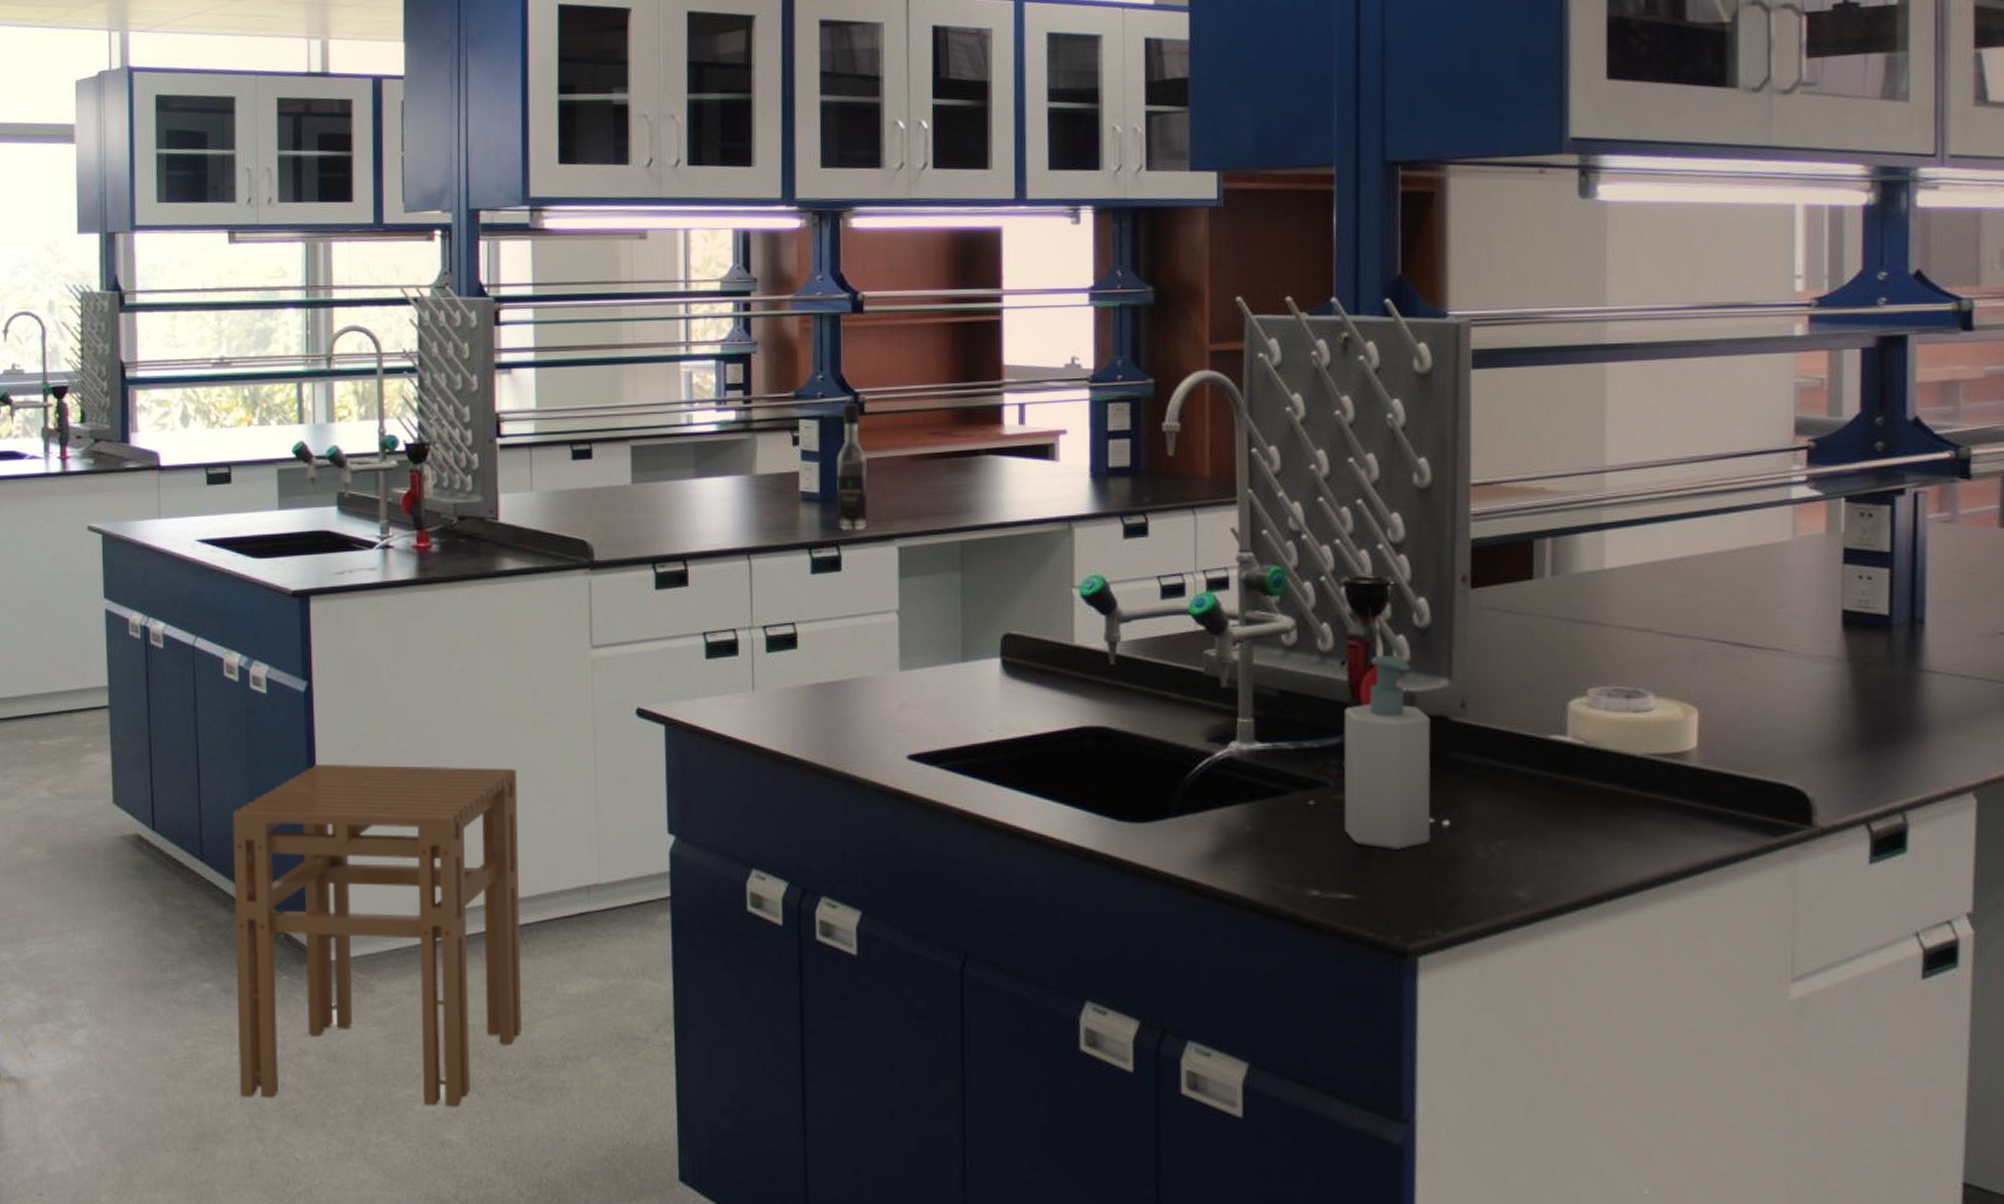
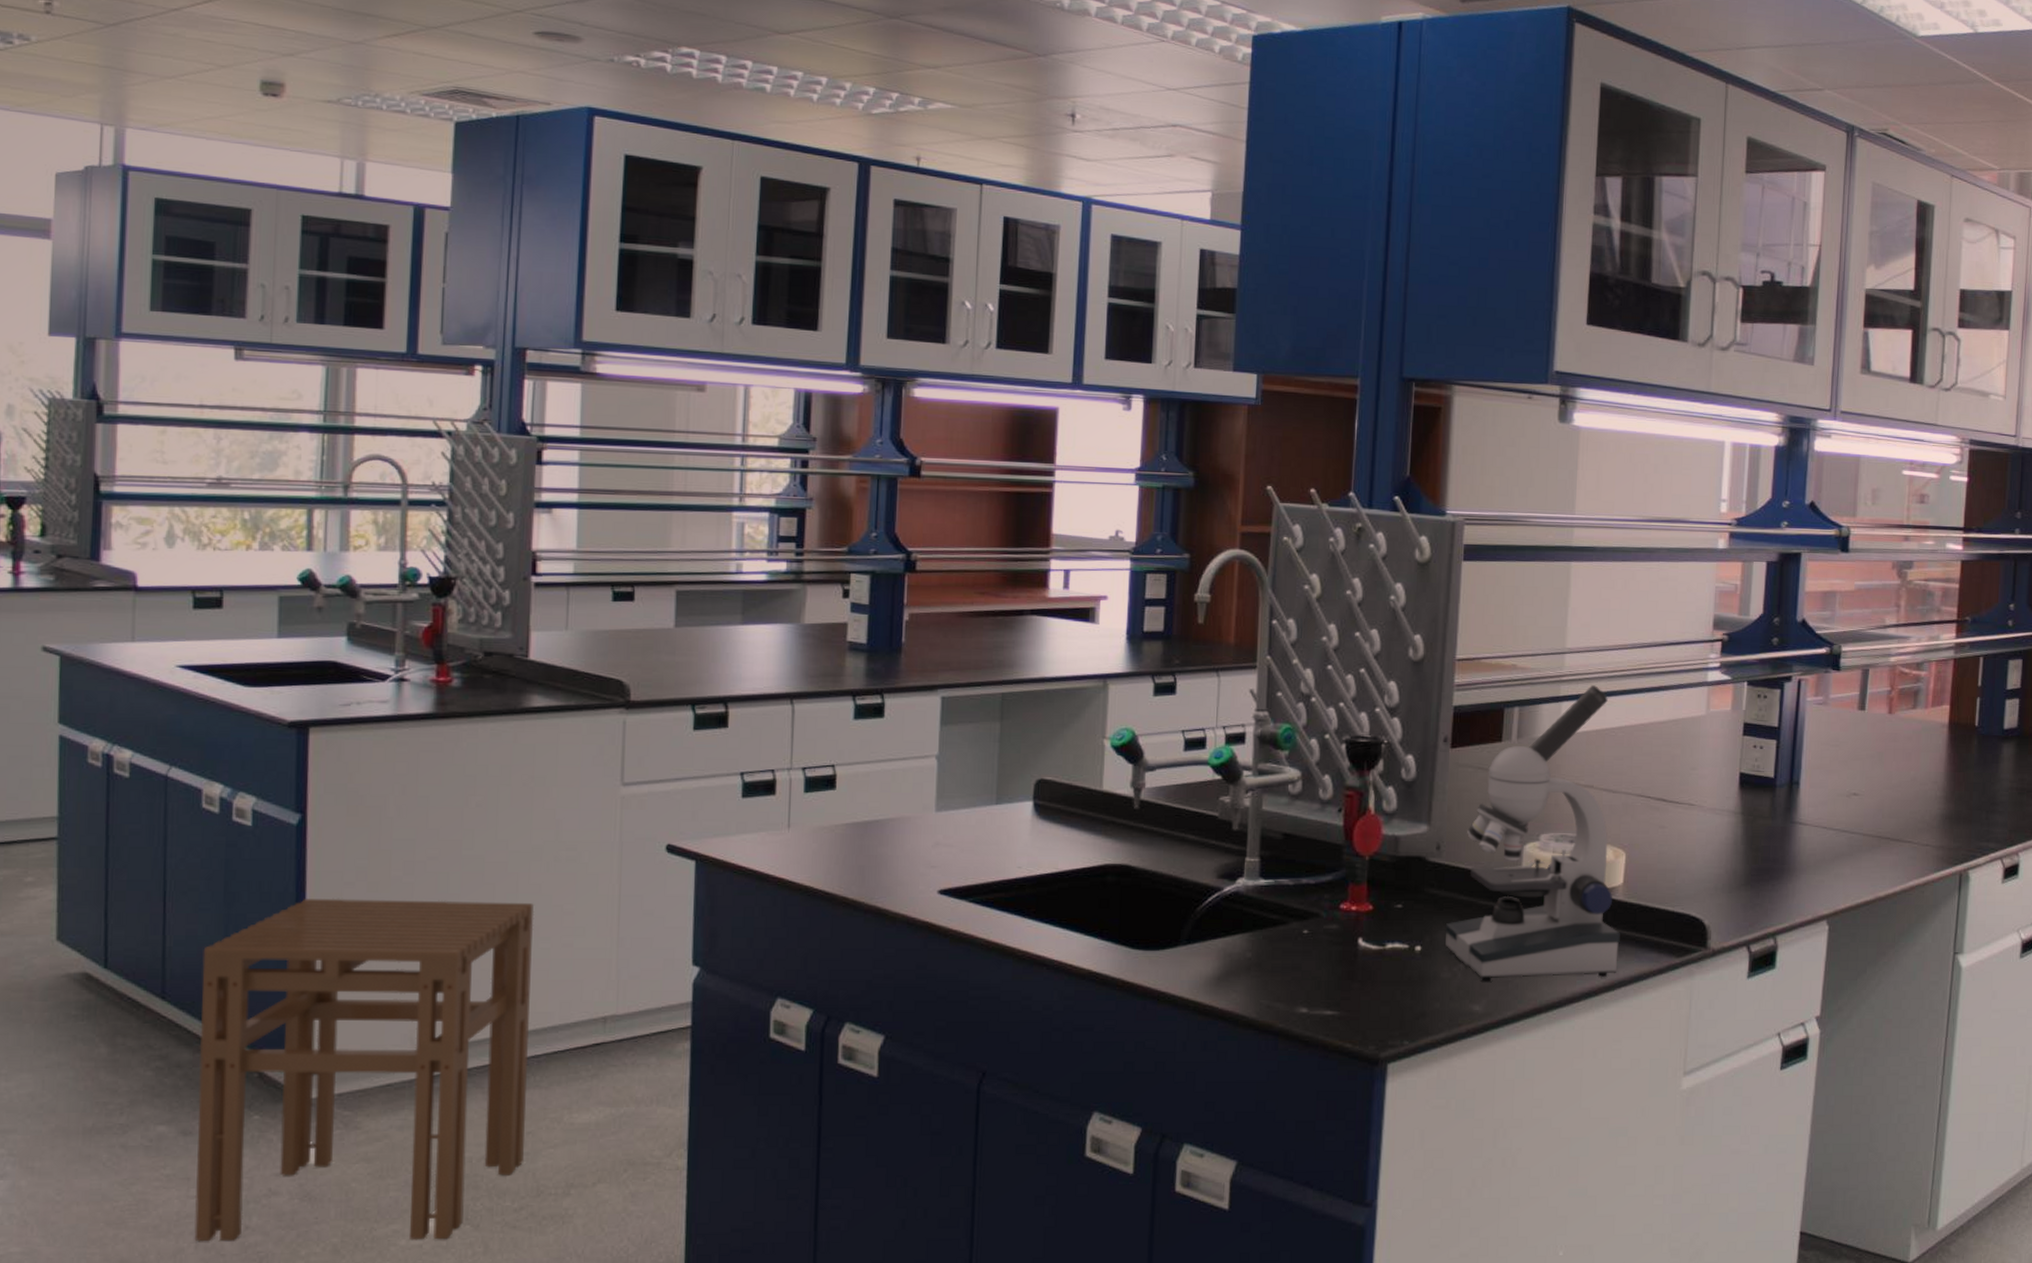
bottle: present [836,403,868,531] -> none [882,561,916,681]
soap bottle: present [1343,656,1432,850] -> none [1332,804,1411,972]
microscope: none [1477,509,1698,863] -> present [1445,685,1620,982]

